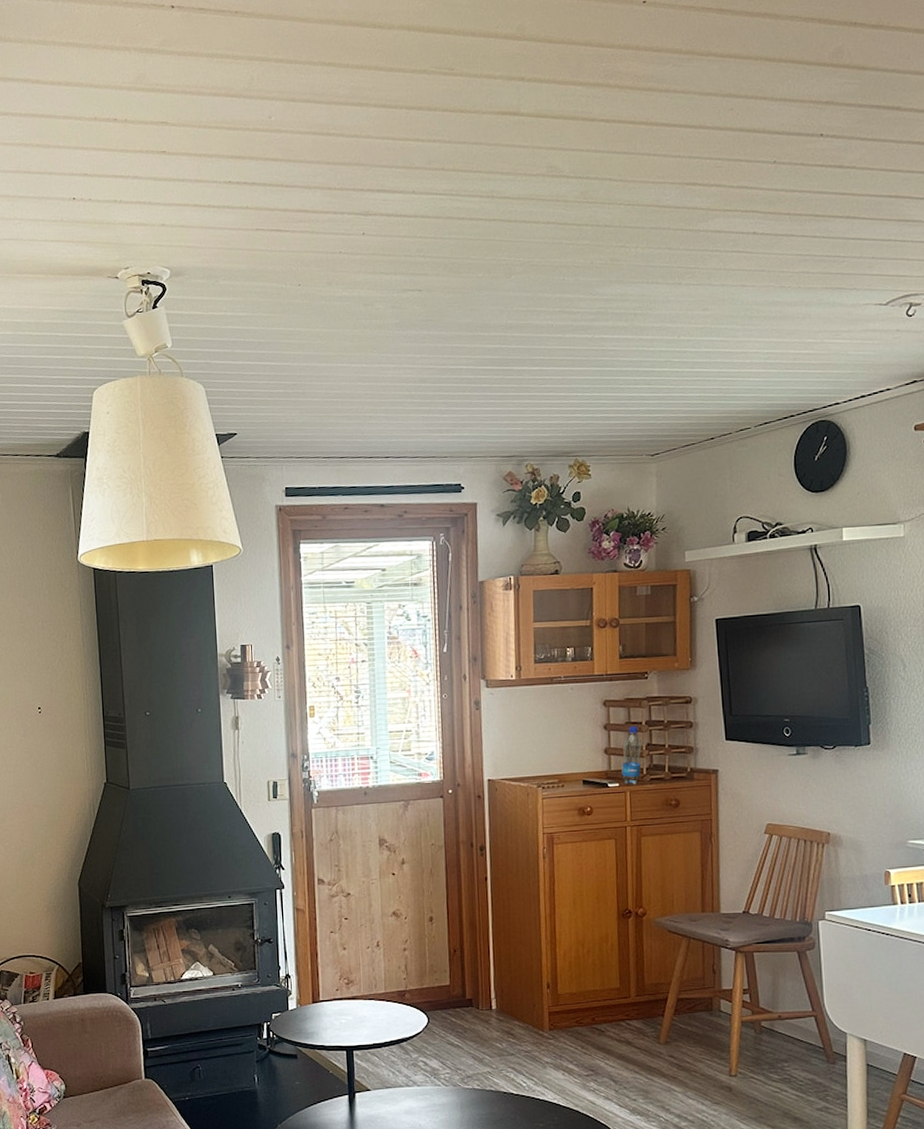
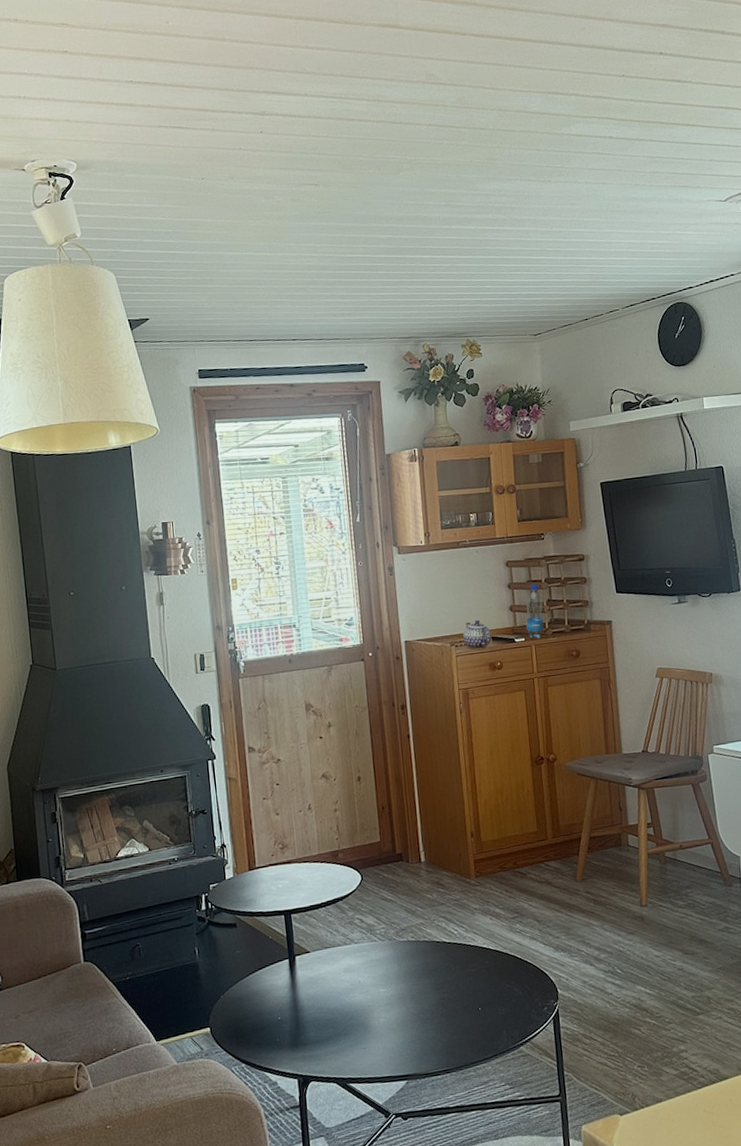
teapot: none [550,761,583,793] -> present [462,619,492,650]

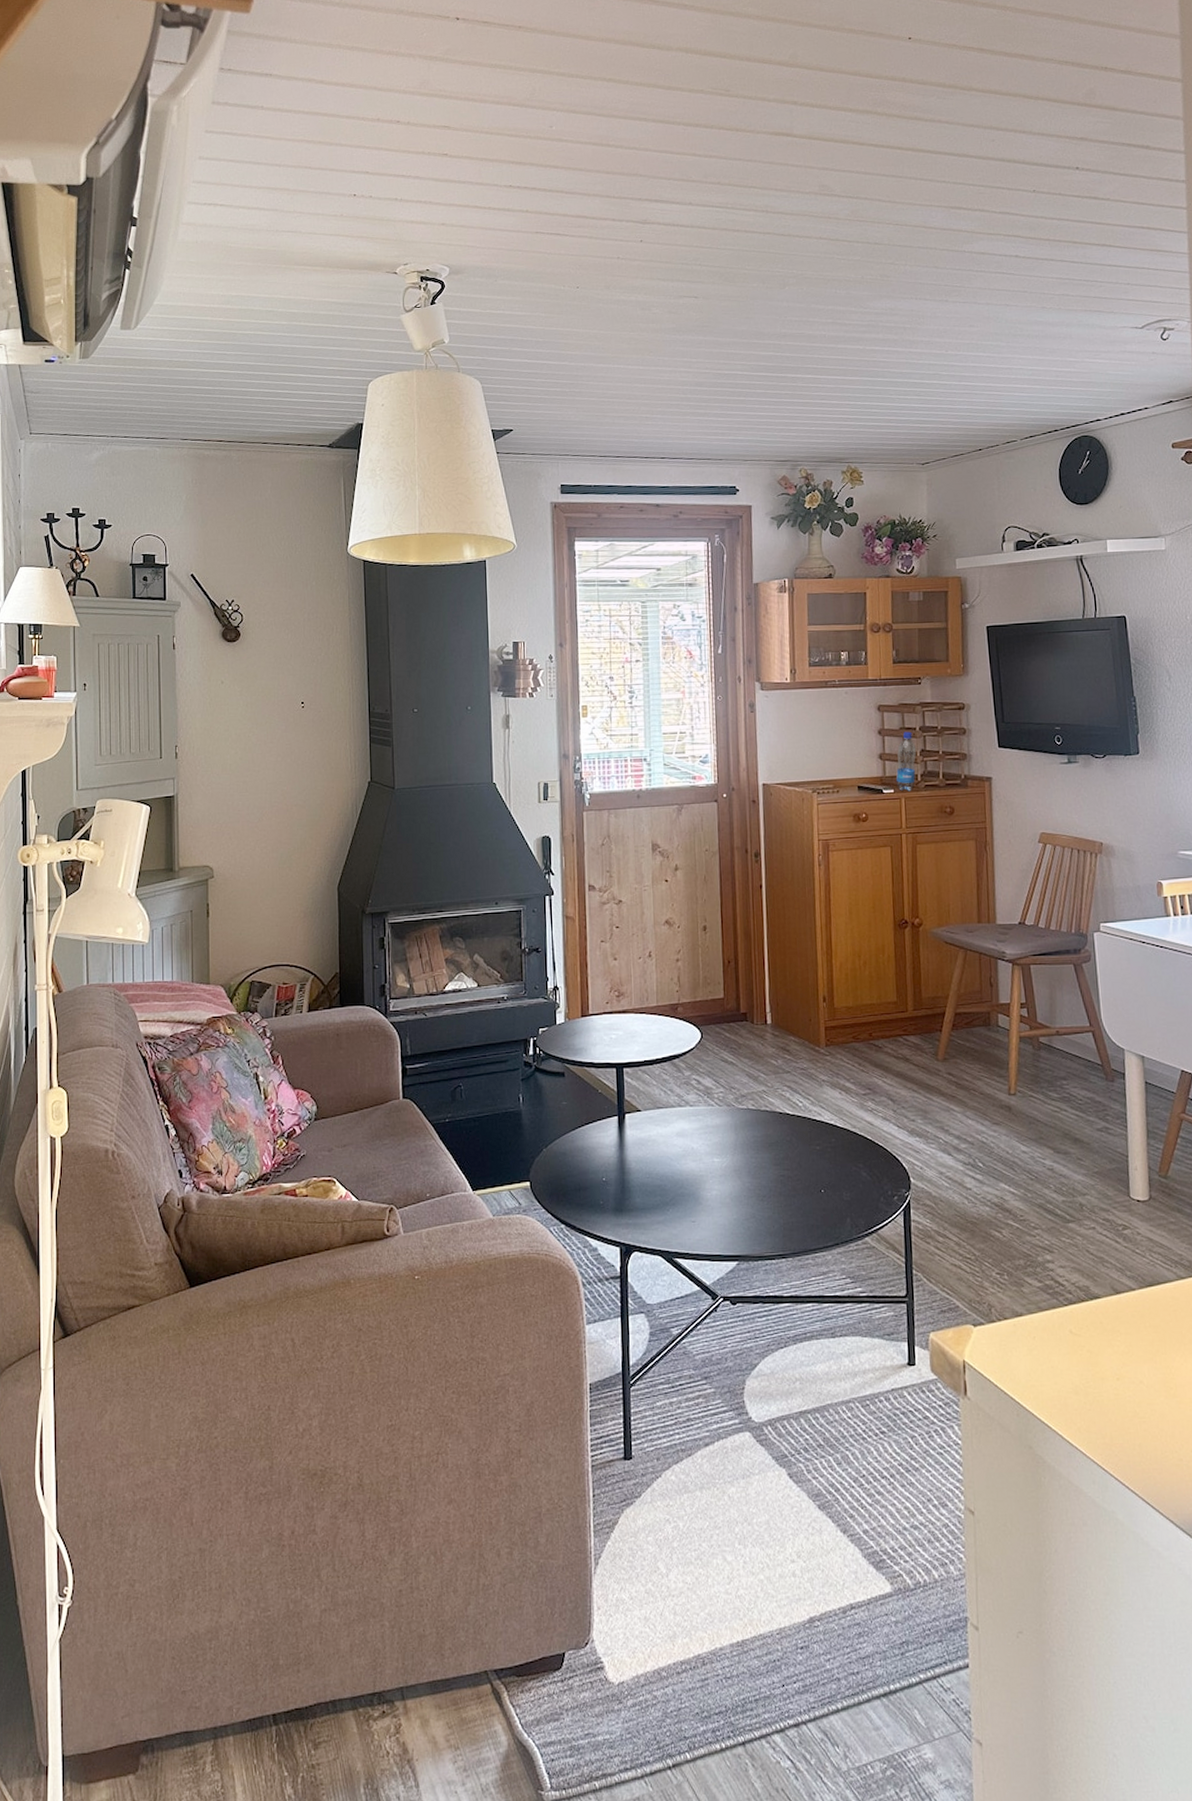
teapot: present [462,619,492,650] -> none [825,766,858,798]

